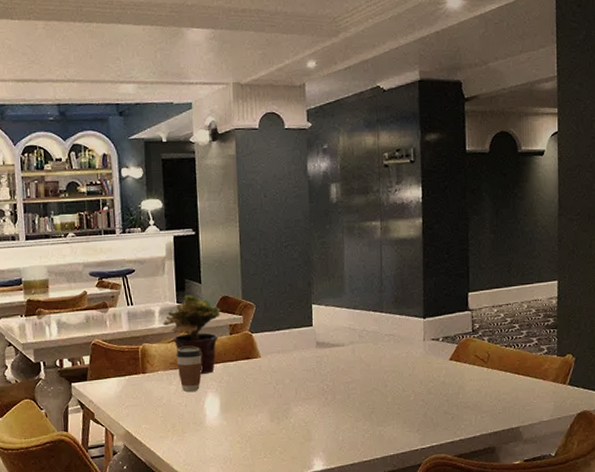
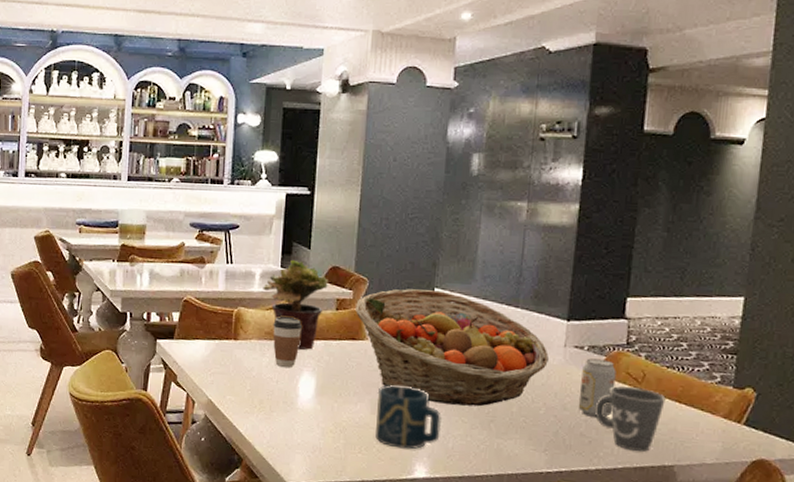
fruit basket: none [247,306,412,404] -> present [356,289,549,407]
cup: none [274,393,331,448] -> present [375,385,441,449]
beverage can: none [440,347,468,397] -> present [578,358,616,418]
mug: none [453,367,507,420] -> present [594,386,666,452]

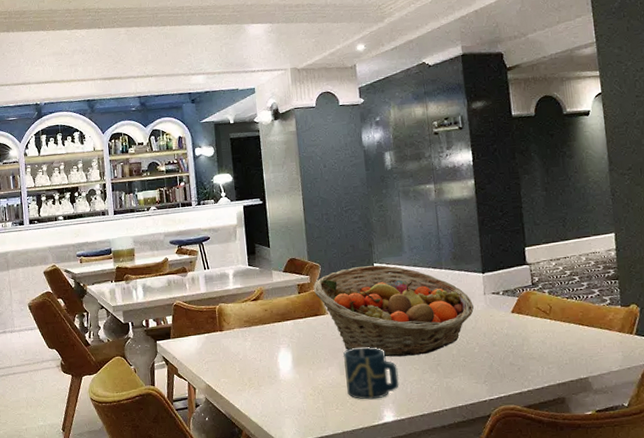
potted plant: present [263,259,330,350] -> none [236,258,289,332]
coffee cup: present [272,317,302,368] -> none [249,305,274,348]
beverage can: present [578,358,616,418] -> none [501,300,532,348]
mug: present [594,386,666,452] -> none [517,318,571,370]

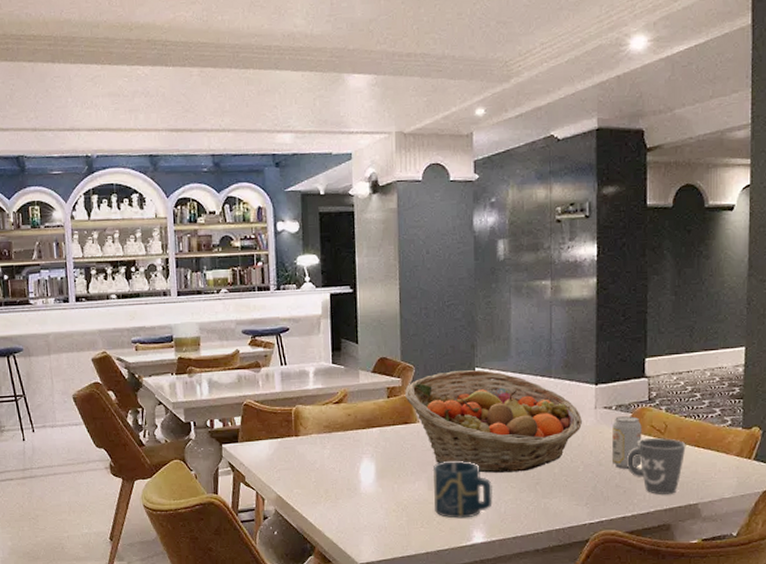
beverage can: none [501,300,532,348] -> present [611,416,642,469]
mug: none [517,318,571,370] -> present [626,438,686,494]

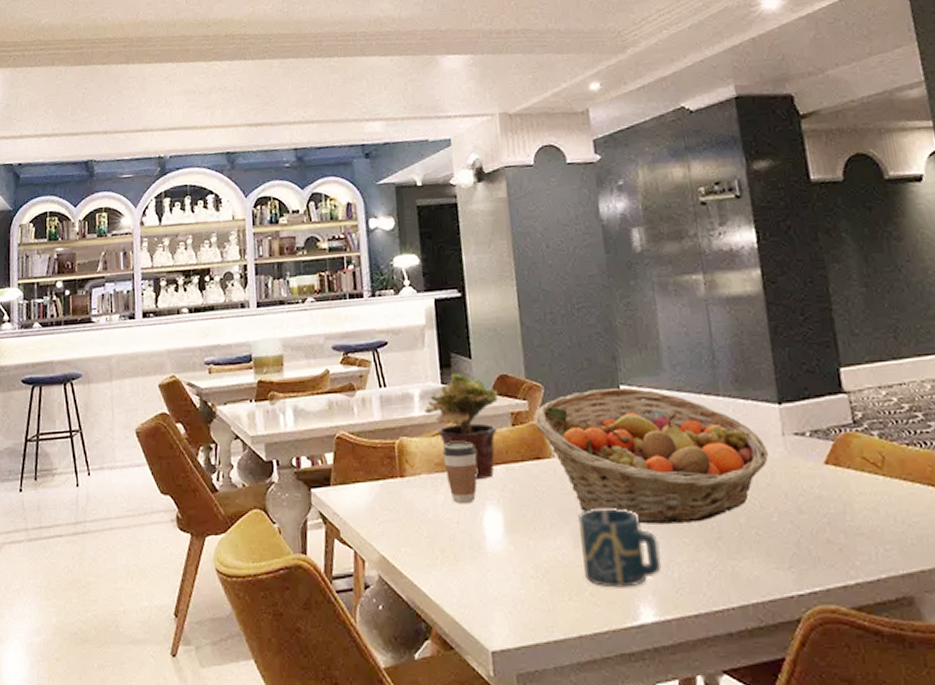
potted plant: none [317,355,379,439] -> present [424,373,499,481]
coffee cup: none [330,409,358,457] -> present [442,441,478,504]
beverage can: present [611,416,642,469] -> none [809,445,858,518]
mug: present [626,438,686,494] -> none [835,474,916,554]

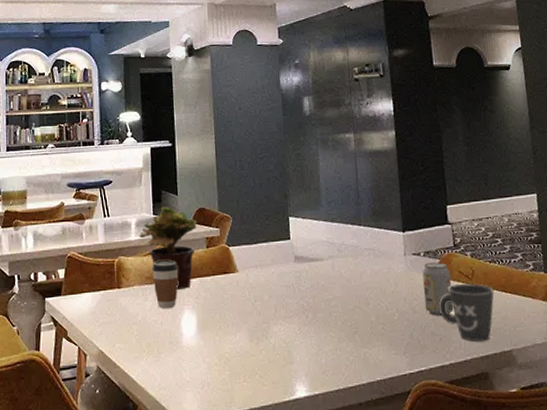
fruit basket: present [534,388,768,524] -> none [223,219,394,323]
cup: present [577,508,662,588] -> none [253,311,313,372]
beverage can: none [809,445,858,518] -> present [422,262,454,316]
mug: none [835,474,916,554] -> present [438,284,494,342]

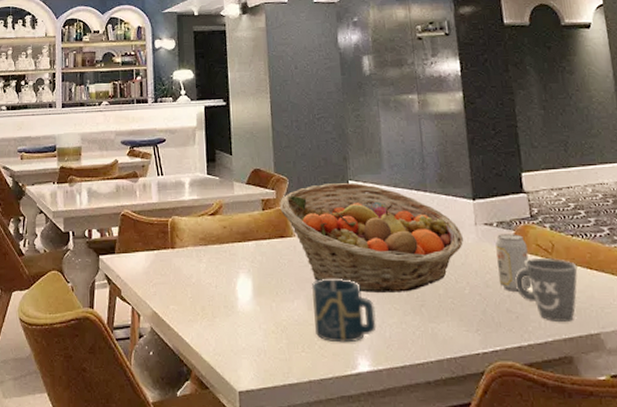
potted plant: present [139,206,198,291] -> none [193,166,253,253]
coffee cup: present [152,260,179,309] -> none [206,222,234,272]
fruit basket: none [223,219,394,323] -> present [280,183,463,293]
cup: none [253,311,313,372] -> present [311,279,376,343]

